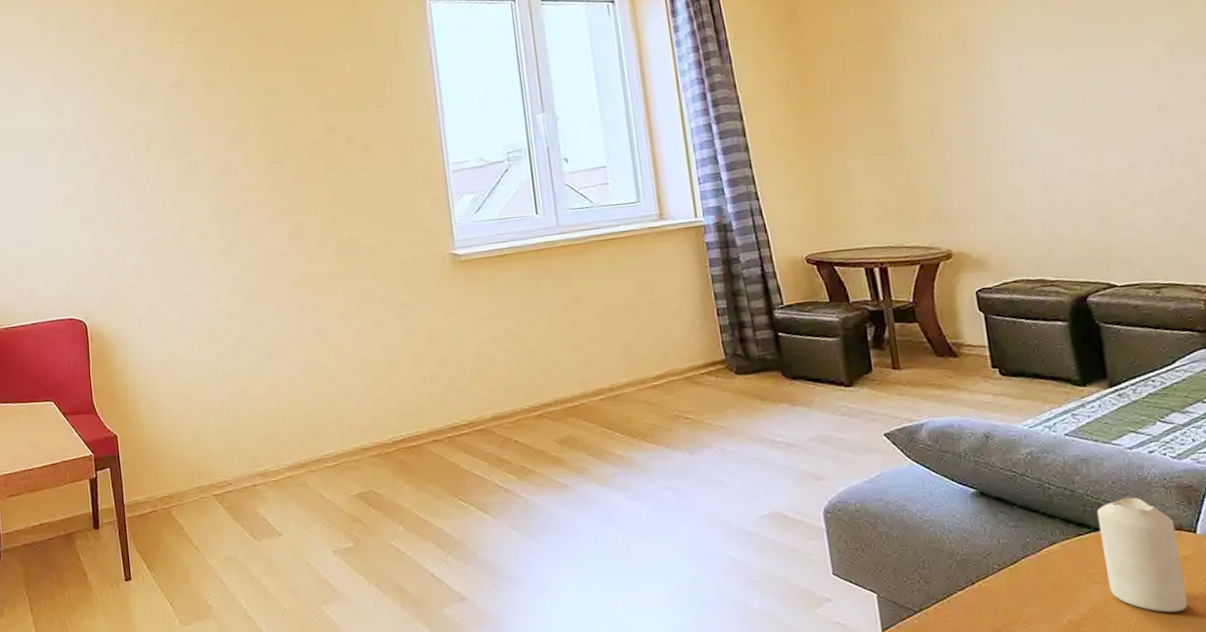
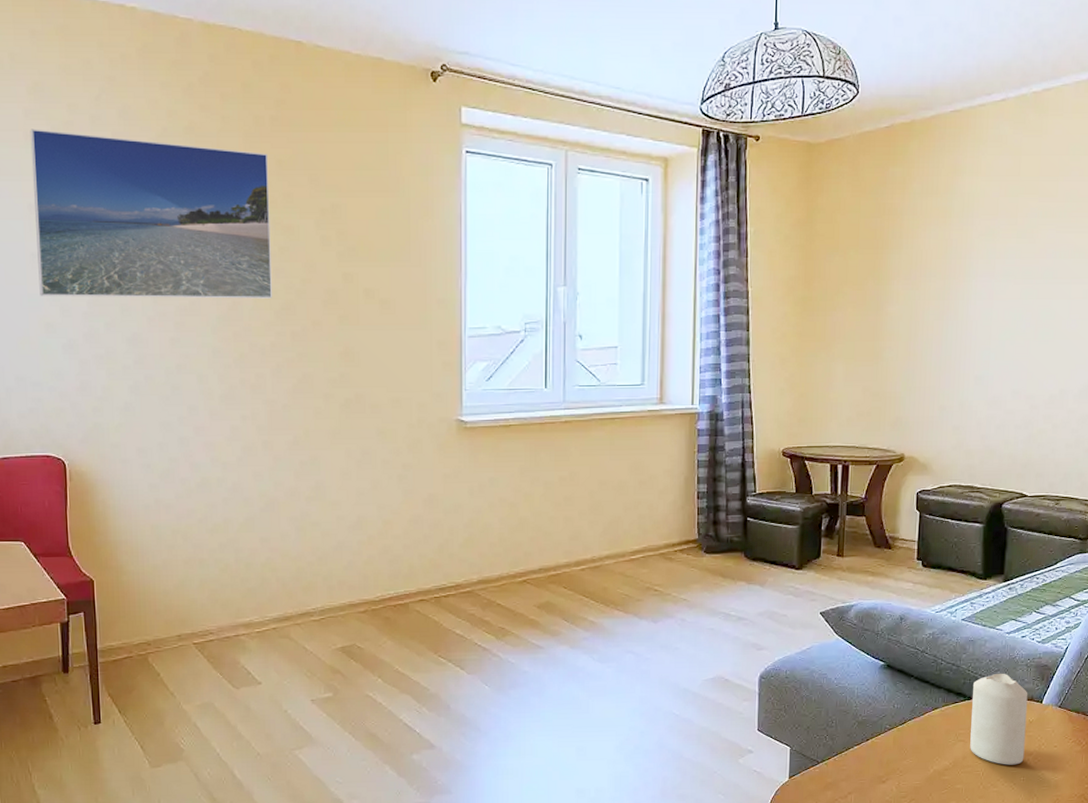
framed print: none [43,25,261,174] -> present [30,129,272,299]

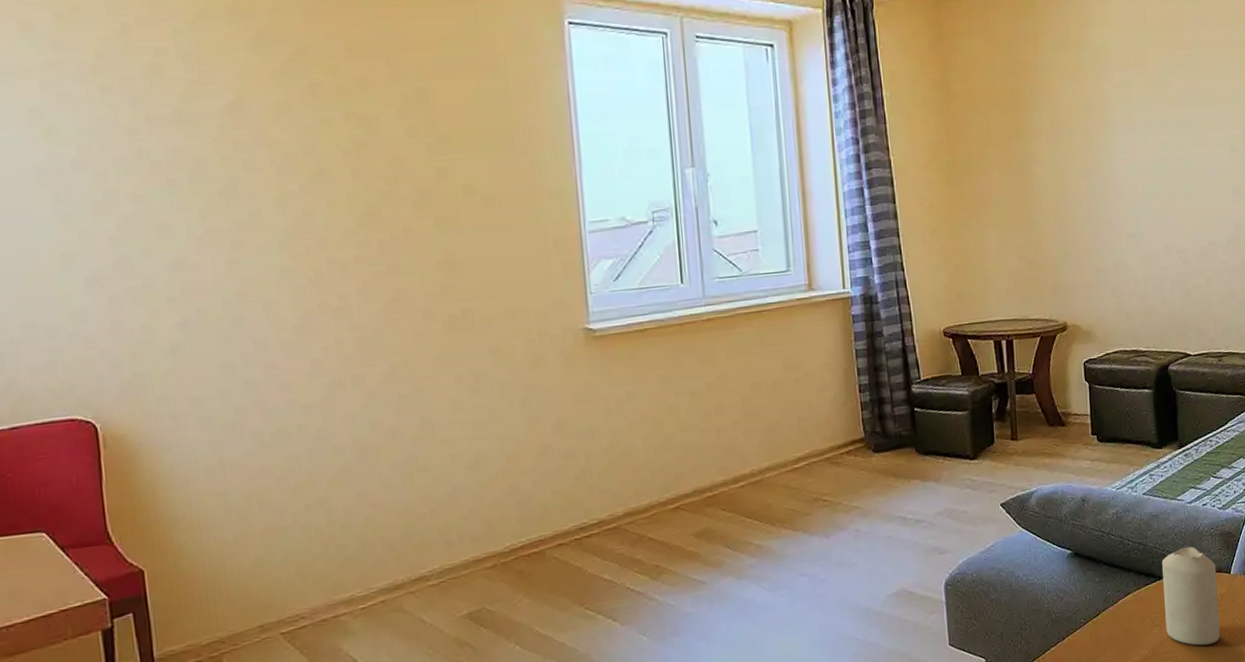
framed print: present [30,129,272,299] -> none [25,16,351,221]

